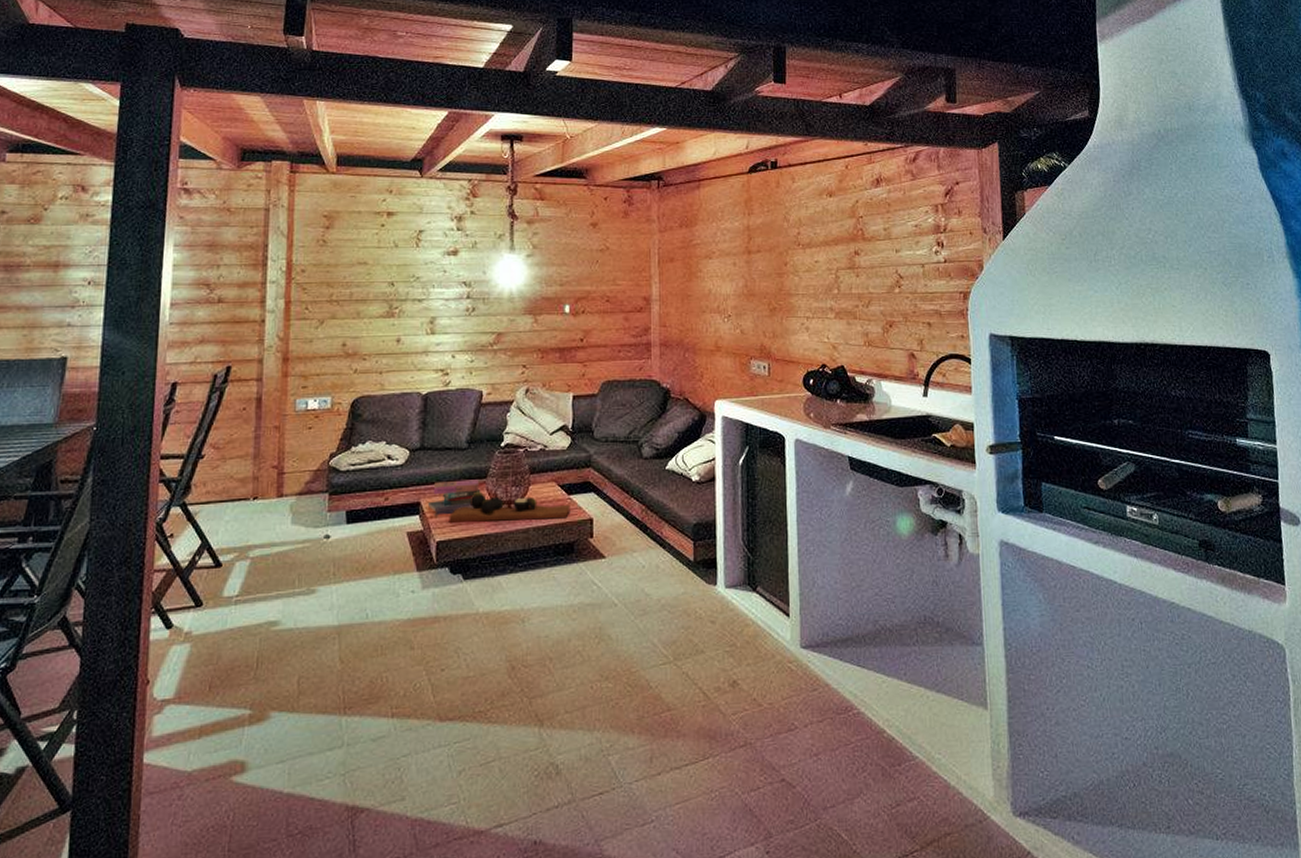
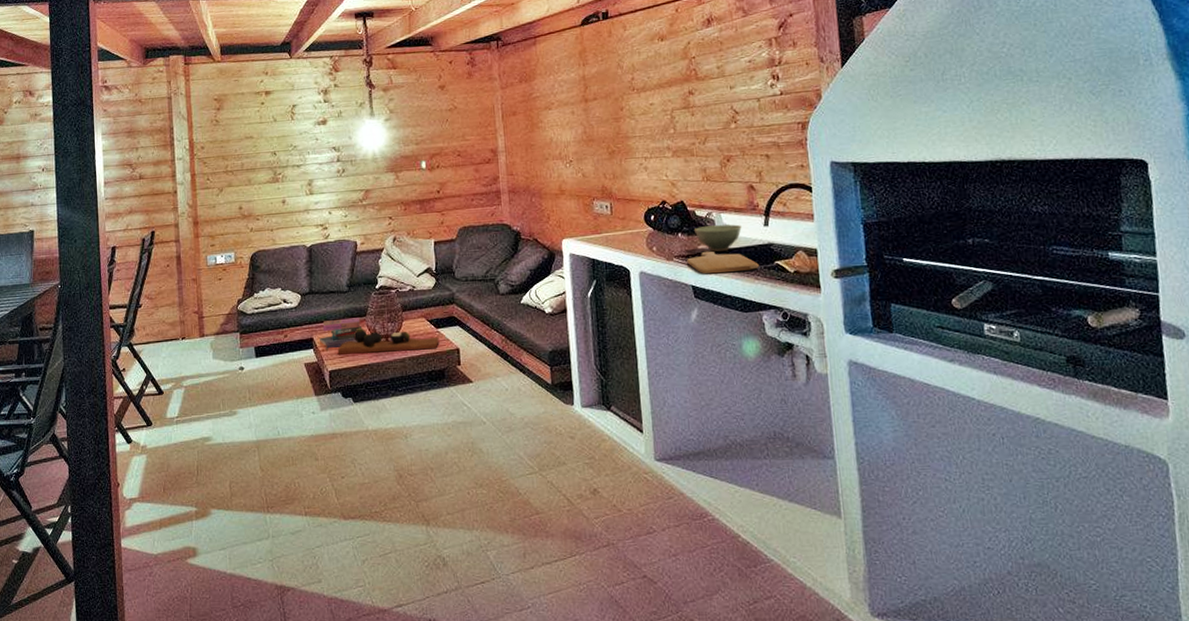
chopping board: none [844,420,917,445] -> present [687,251,759,274]
bowl: none [853,393,901,421] -> present [693,224,742,252]

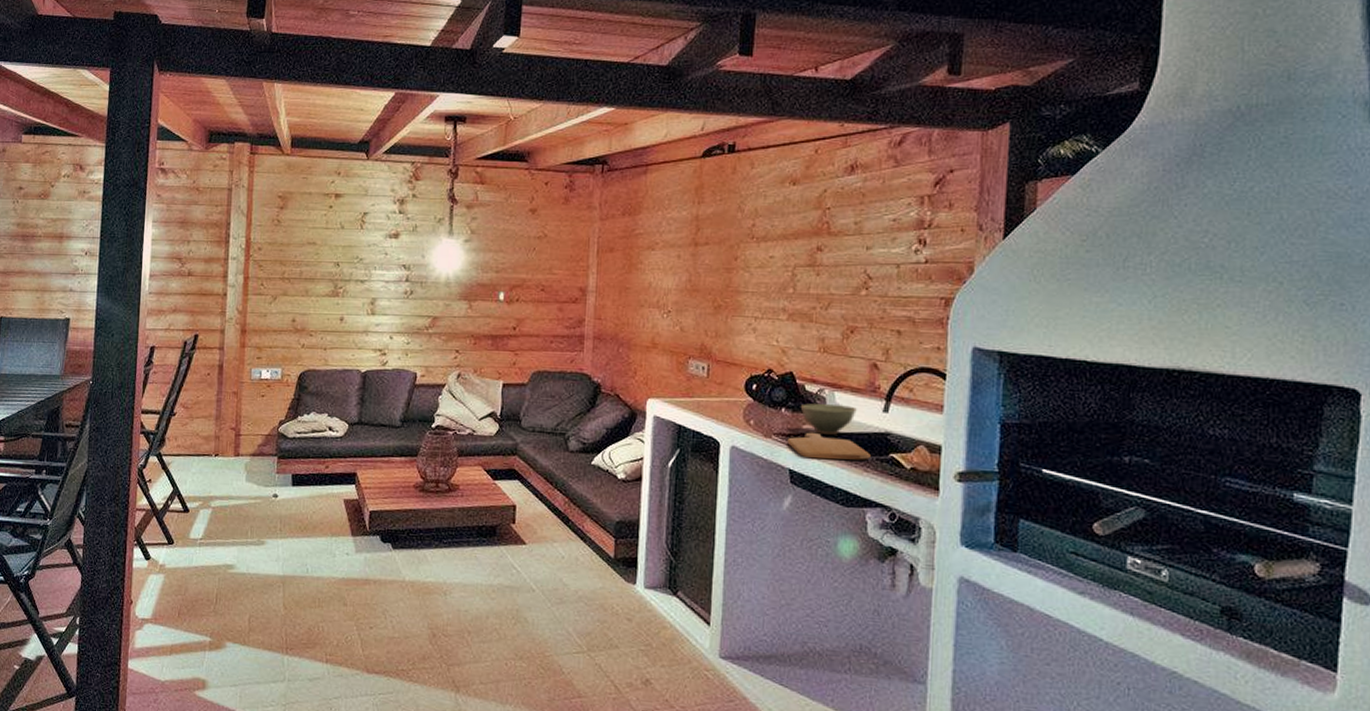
books: present [319,317,362,348] -> none [362,455,412,487]
decorative tray: present [337,327,440,355] -> none [381,468,495,502]

